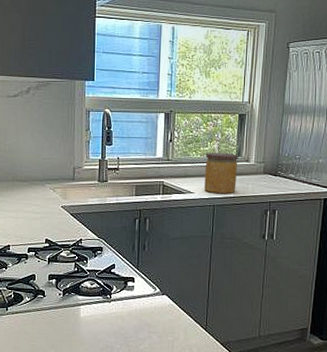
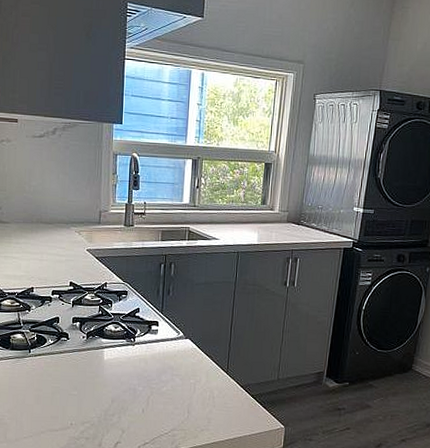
jar: present [204,152,238,194] -> none [229,199,263,242]

